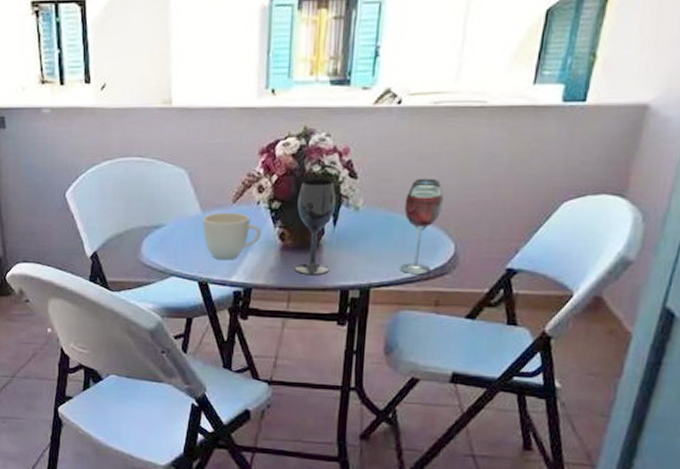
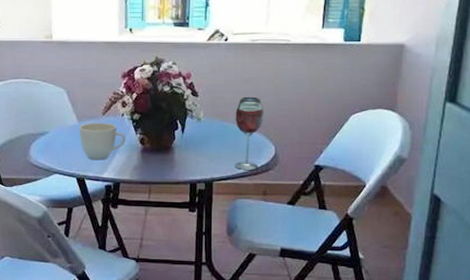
wine glass: present [294,179,337,275] -> none [153,97,183,171]

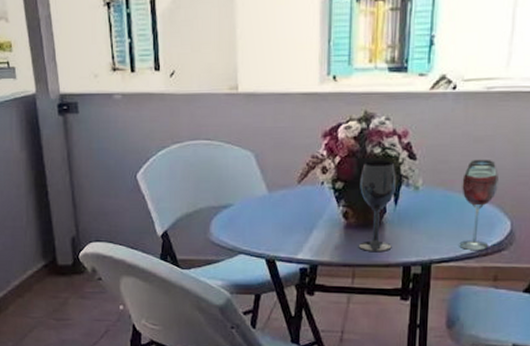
cup: present [78,122,125,161] -> none [268,192,325,238]
wine glass: none [153,97,183,171] -> present [358,161,397,251]

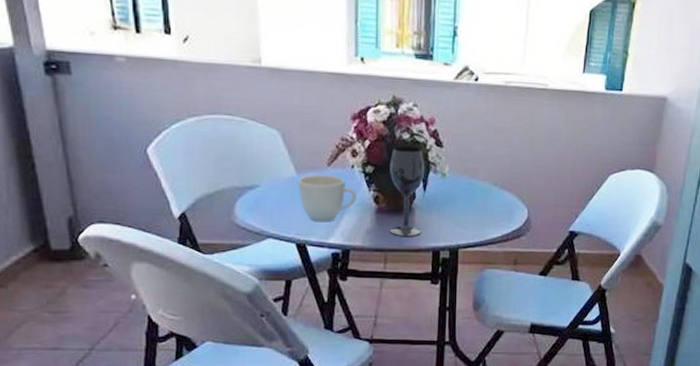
cup: none [268,192,325,238] -> present [297,174,356,222]
wineglass: present [459,159,499,250] -> none [483,149,517,236]

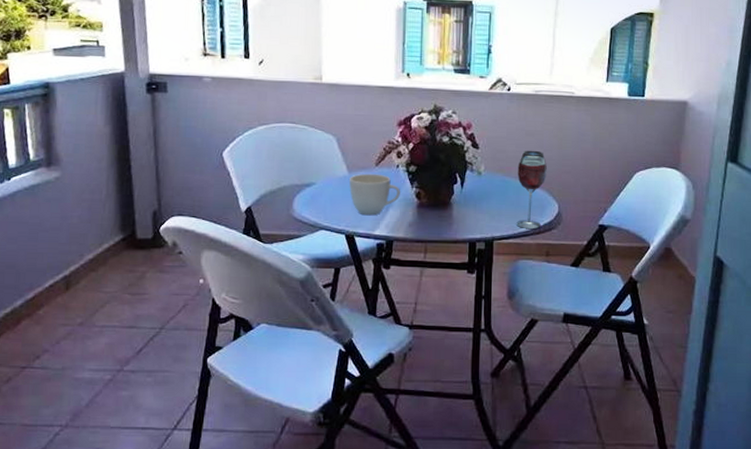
wine glass: present [389,146,426,236] -> none [429,148,463,229]
wineglass: none [483,149,517,236] -> present [516,150,547,229]

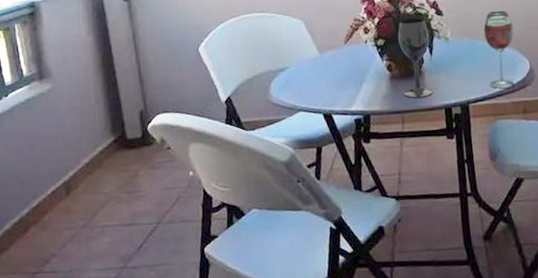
cup: present [348,173,400,216] -> none [320,51,372,93]
wine glass: none [429,148,463,229] -> present [397,18,433,98]

